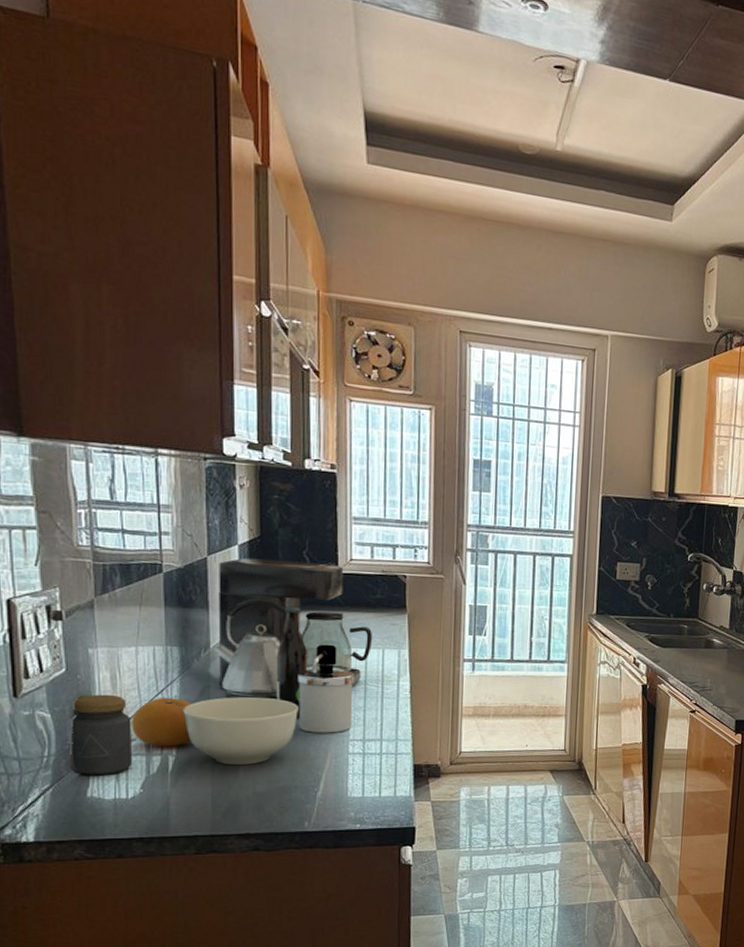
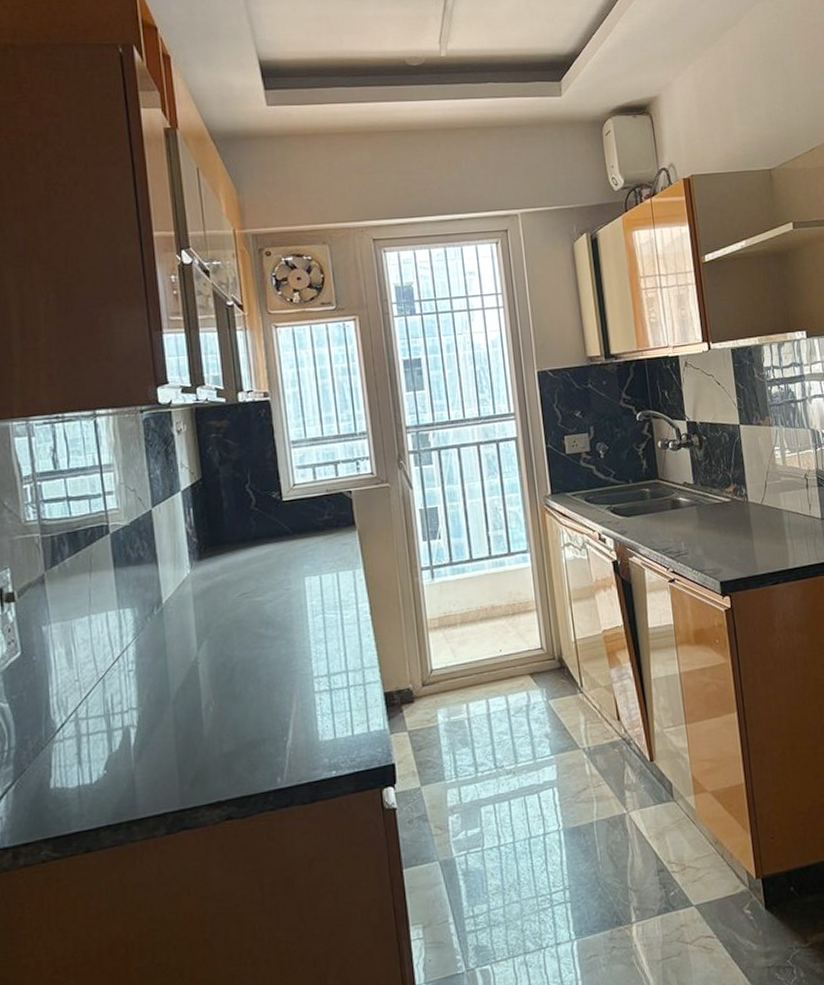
jar: present [68,694,133,776] -> none [28,671,95,765]
fruit: present [132,698,192,747] -> none [89,663,152,720]
bowl: present [183,696,299,765] -> none [140,645,258,727]
kettle: present [212,598,287,700] -> none [164,541,237,655]
coffee maker: present [218,557,373,687] -> none [164,493,326,643]
bottle: present [276,607,308,718] -> none [229,544,263,663]
soap dispenser: present [298,644,355,733] -> none [253,577,315,677]

